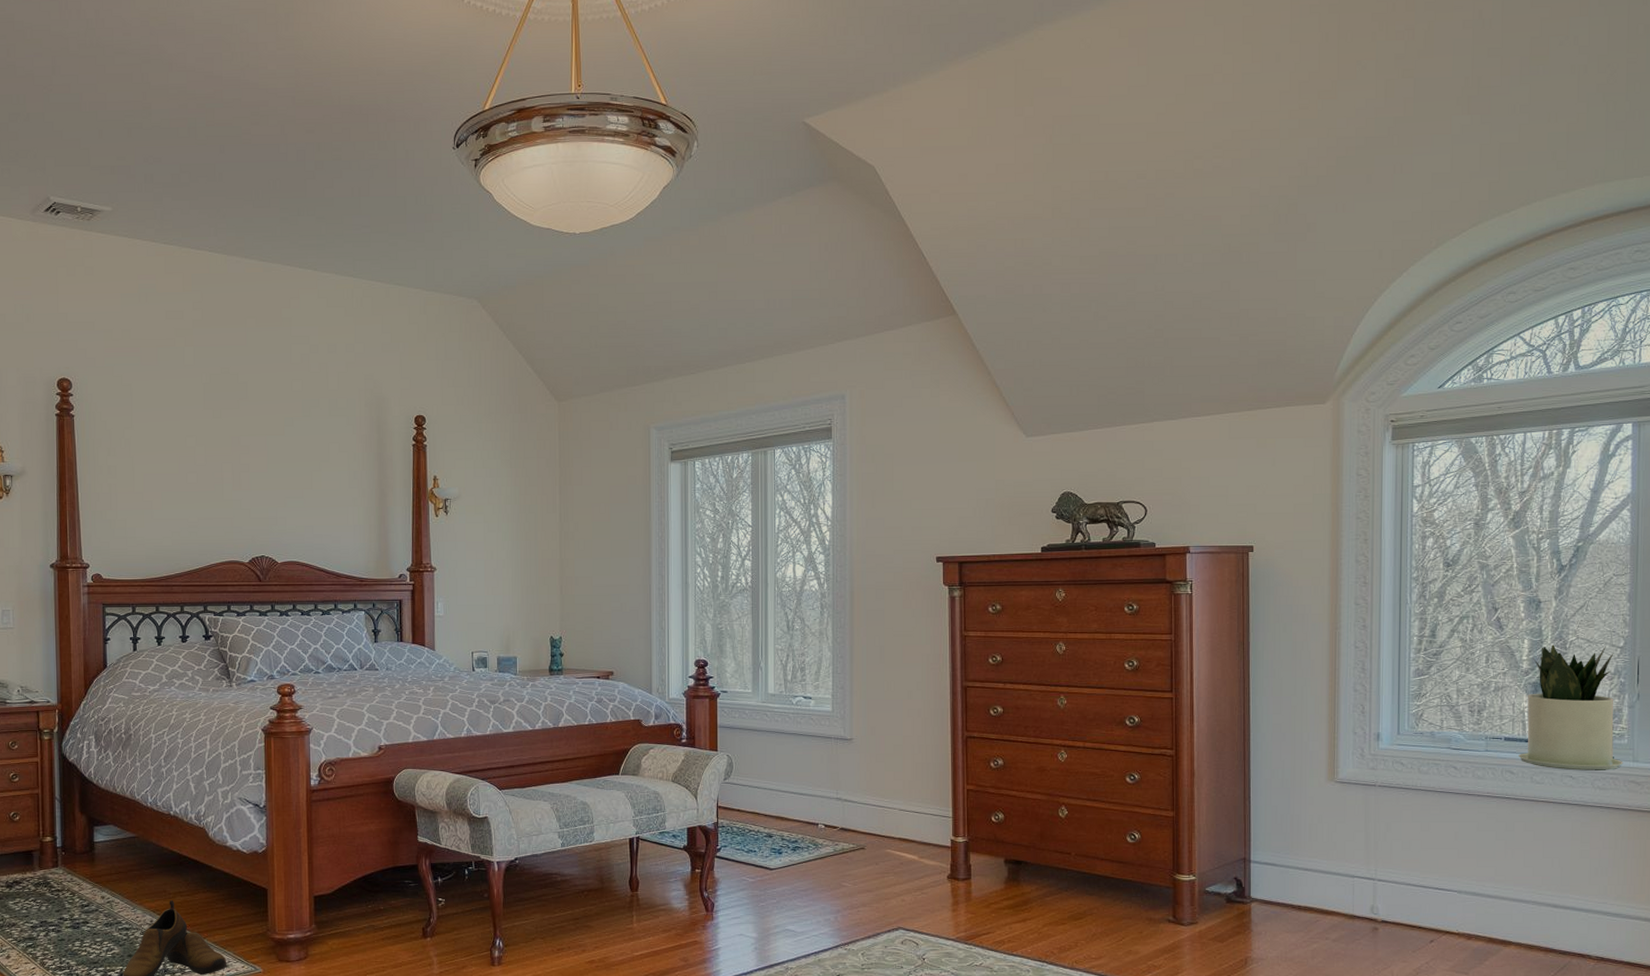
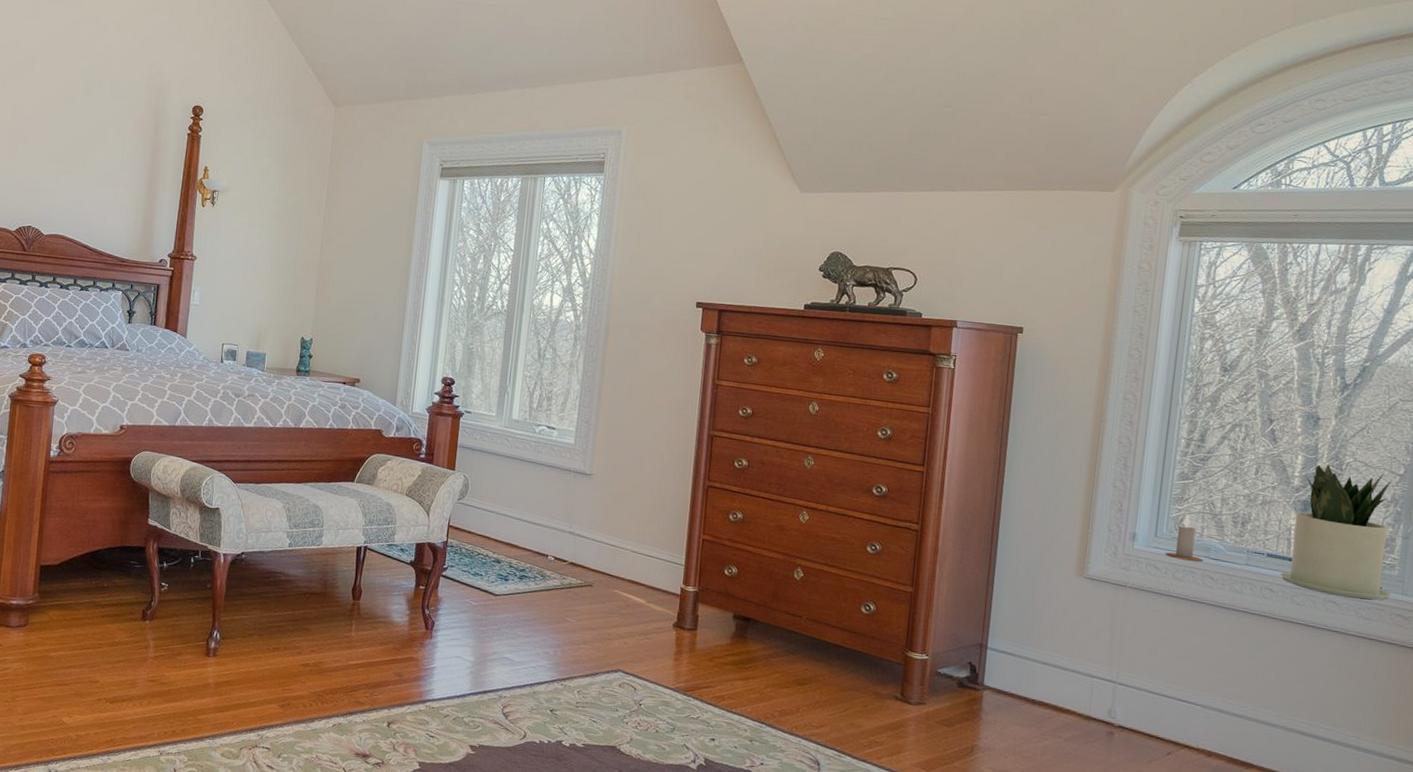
candle: none [1409,709,1445,754] -> present [1165,514,1203,563]

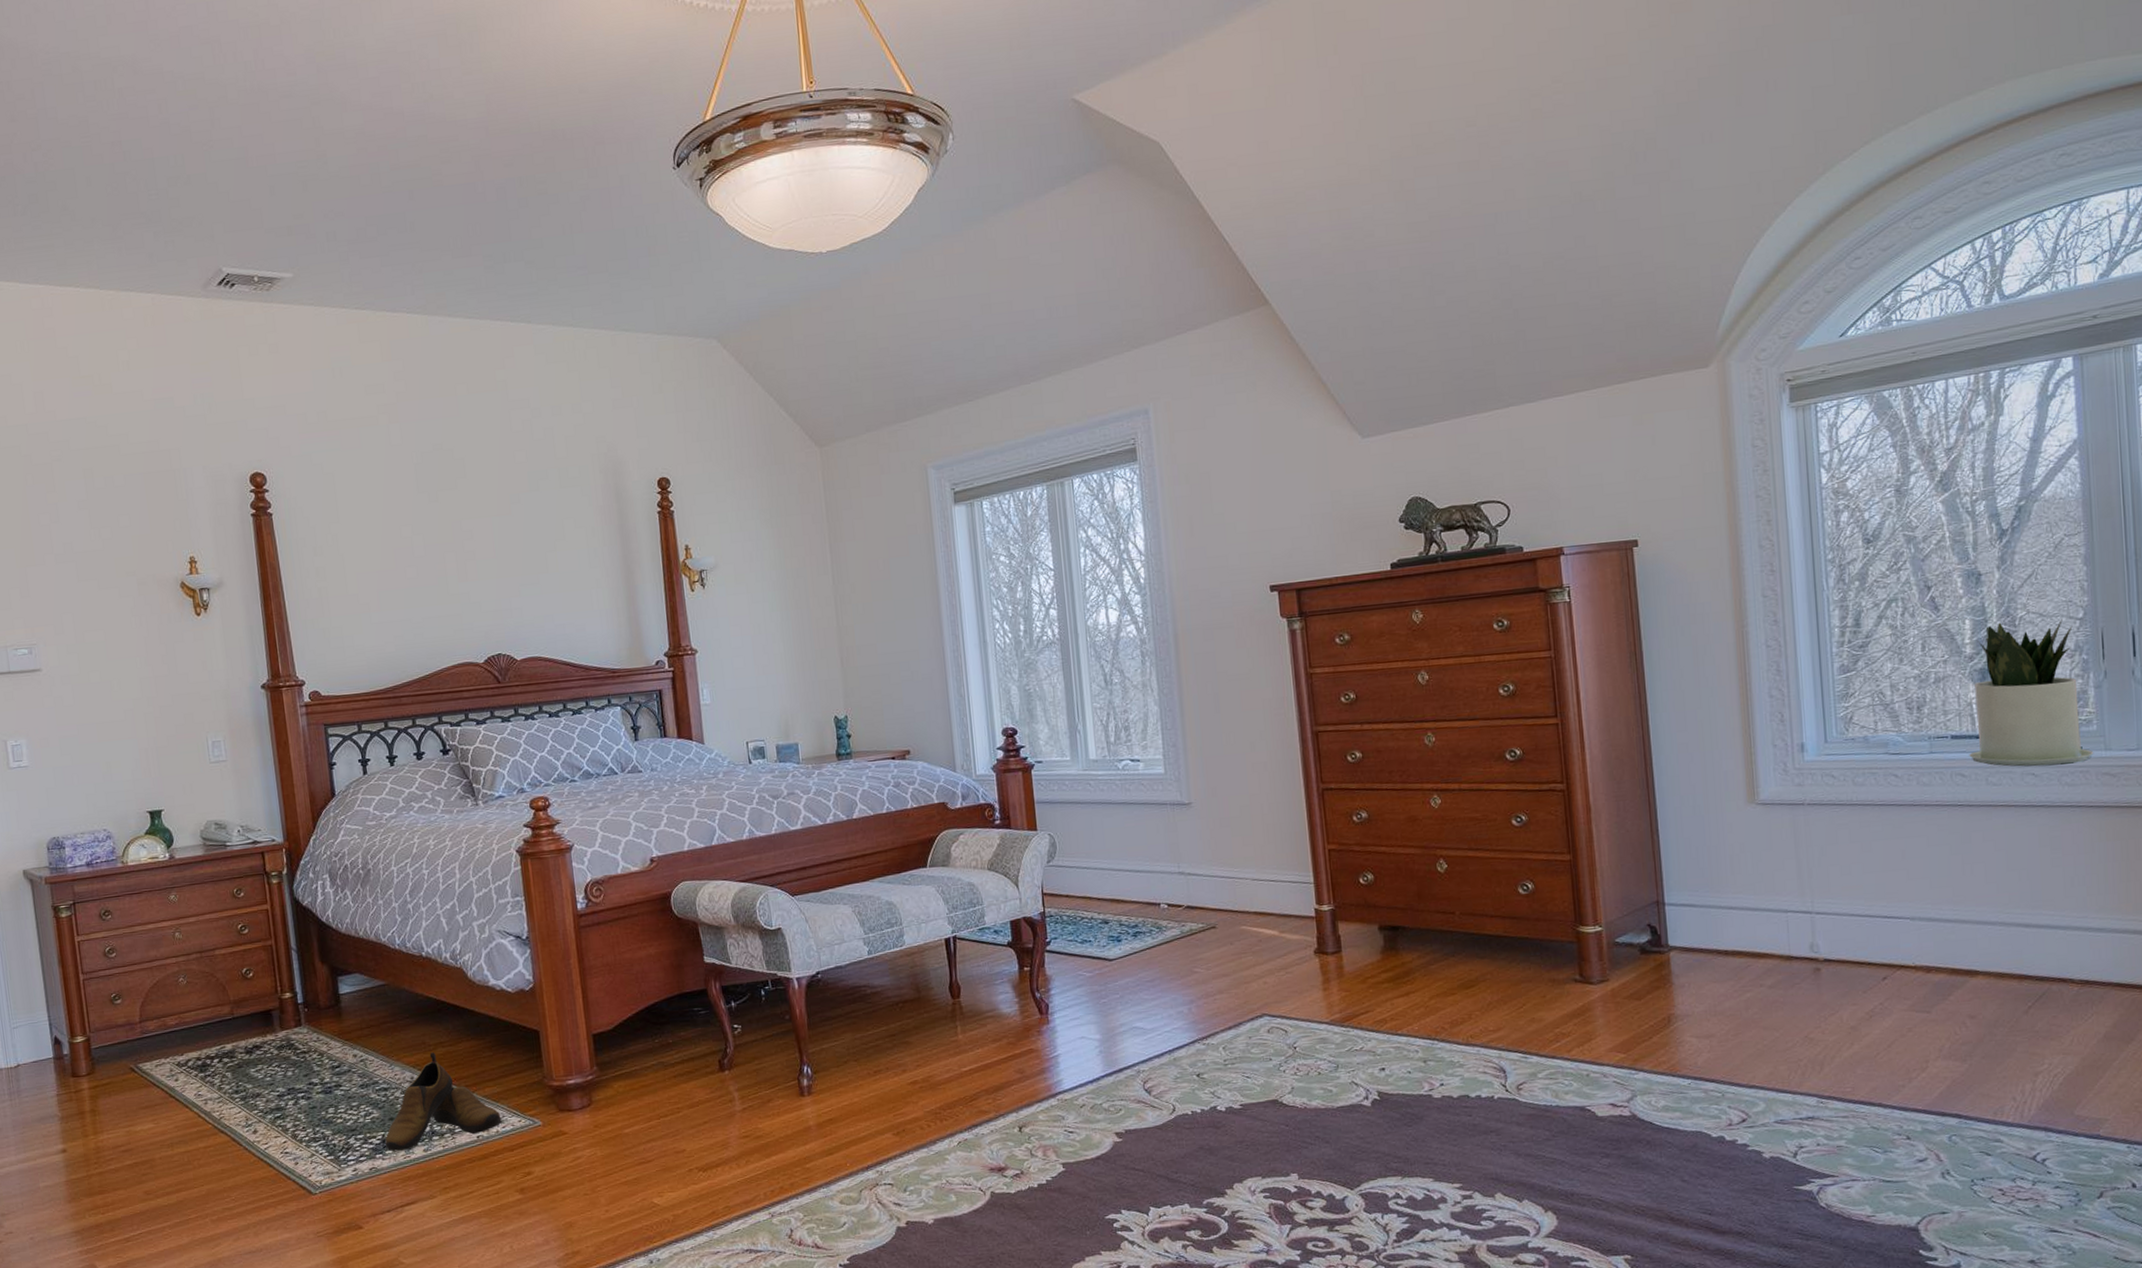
candle: present [1165,514,1203,563] -> none [1840,710,1883,763]

